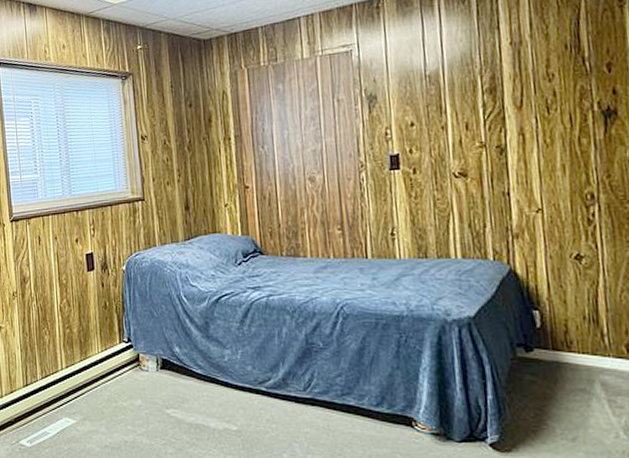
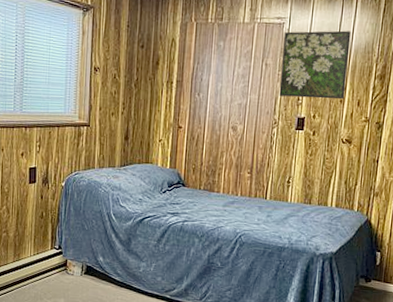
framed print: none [354,44,447,134] -> present [279,30,351,100]

